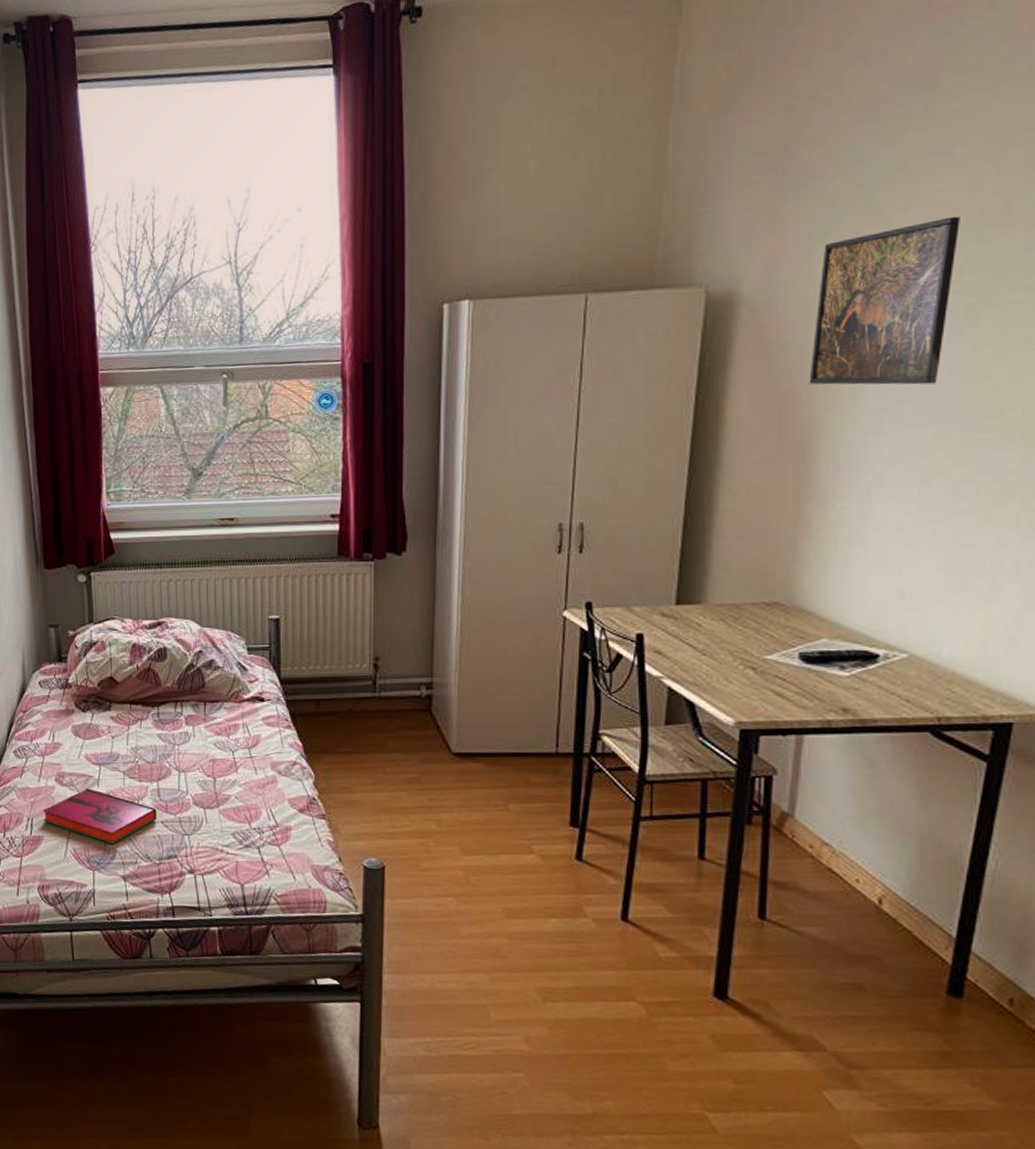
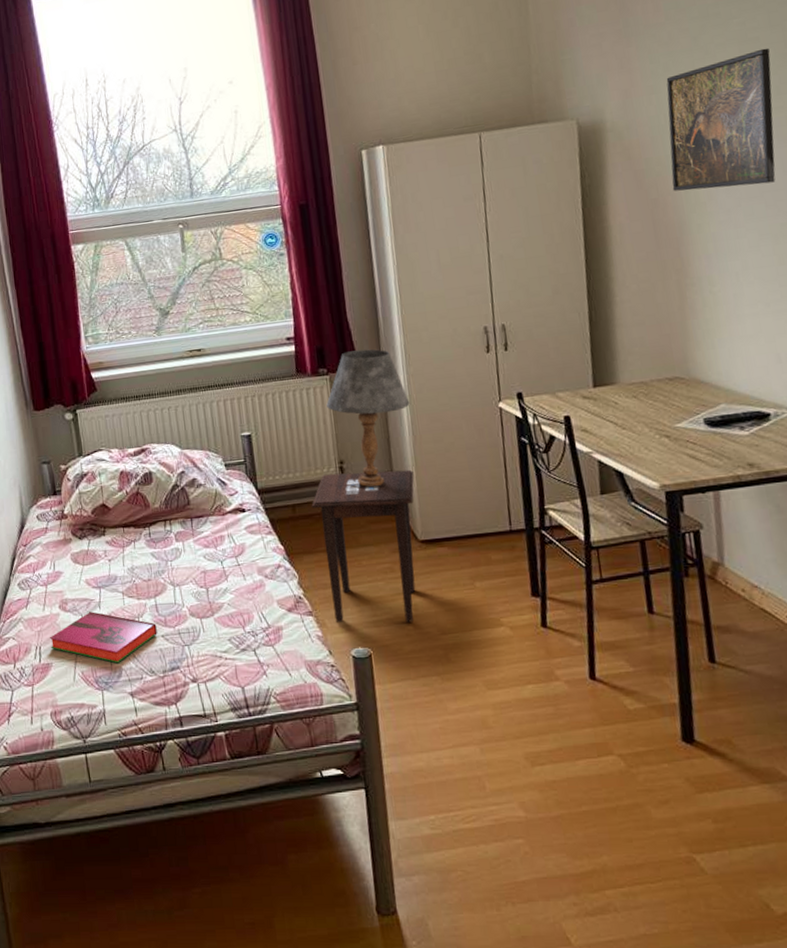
side table: none [337,670,456,838] -> present [311,469,416,623]
table lamp: none [368,536,462,690] -> present [326,349,410,487]

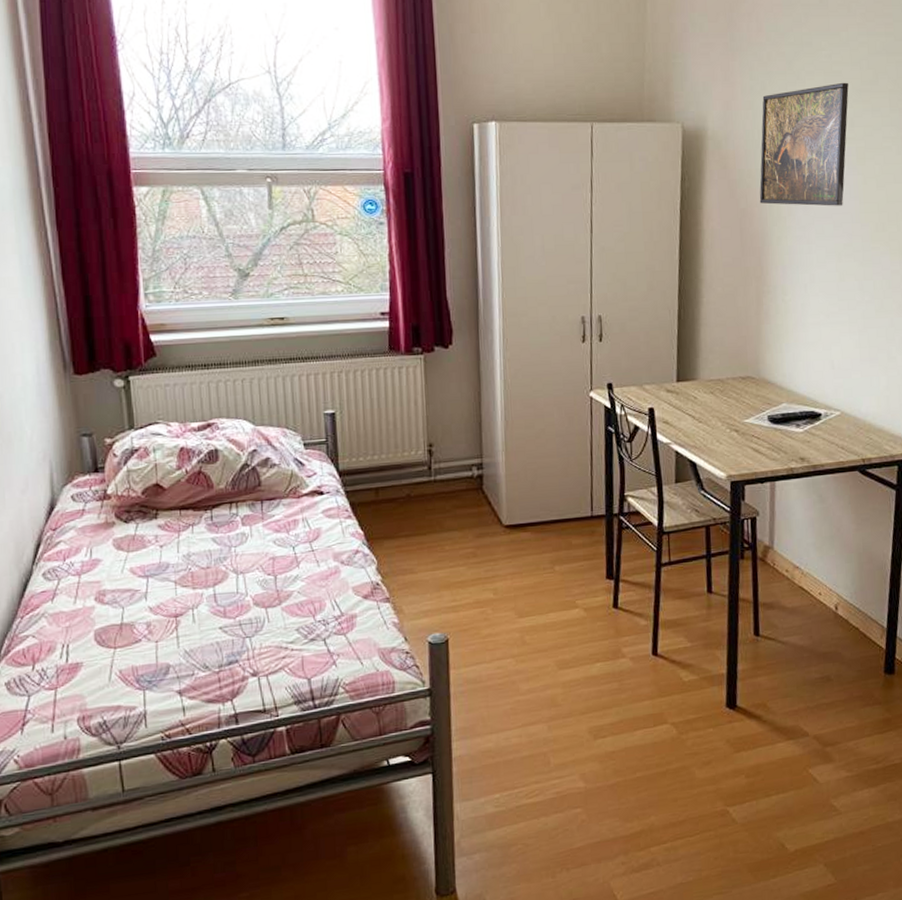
hardback book: present [49,611,157,664] -> none [80,603,214,660]
side table: present [311,469,416,623] -> none [396,454,503,609]
table lamp: present [326,349,410,487] -> none [419,330,504,472]

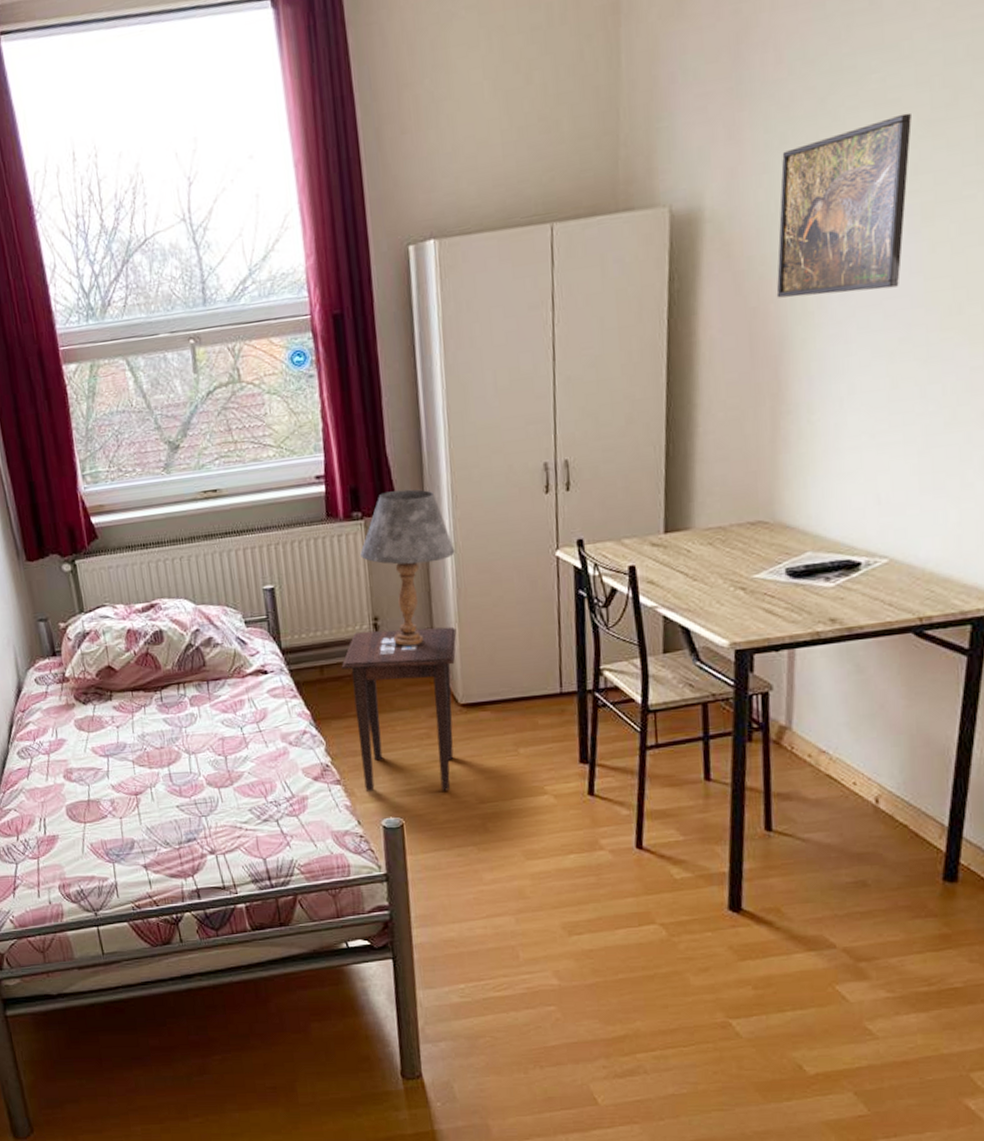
side table: none [396,454,503,609] -> present [341,626,457,791]
table lamp: none [419,330,504,472] -> present [360,489,455,646]

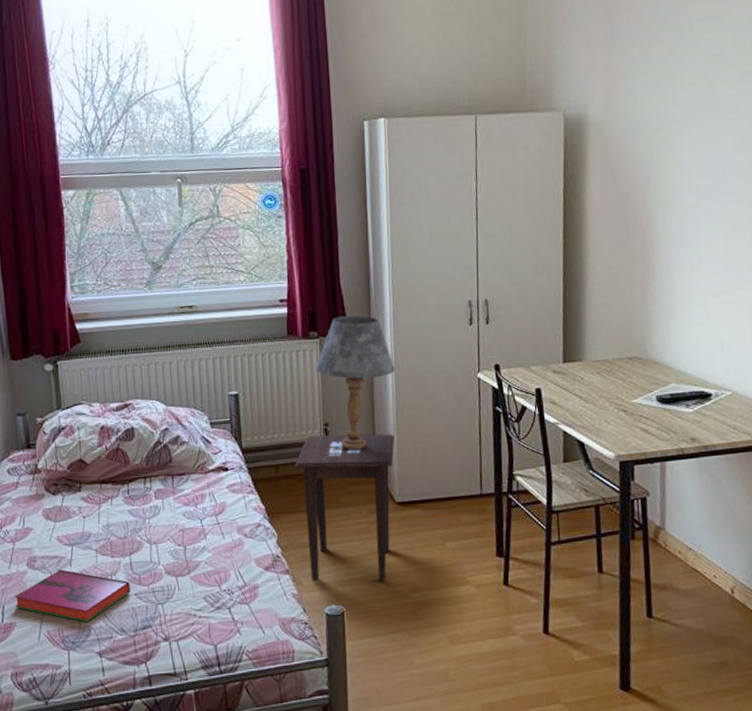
hardback book: none [54,781,172,835] -> present [14,569,130,623]
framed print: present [776,112,912,298] -> none [642,64,732,187]

